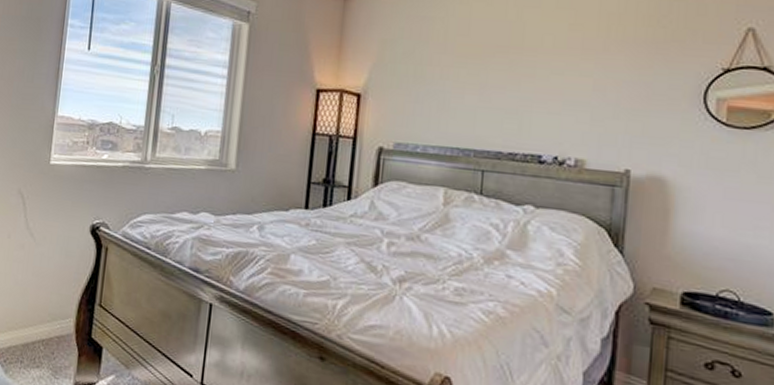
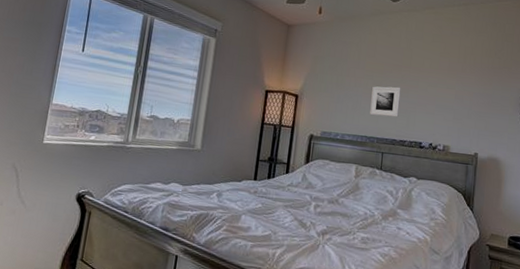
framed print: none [463,77,509,121] -> present [370,86,401,118]

